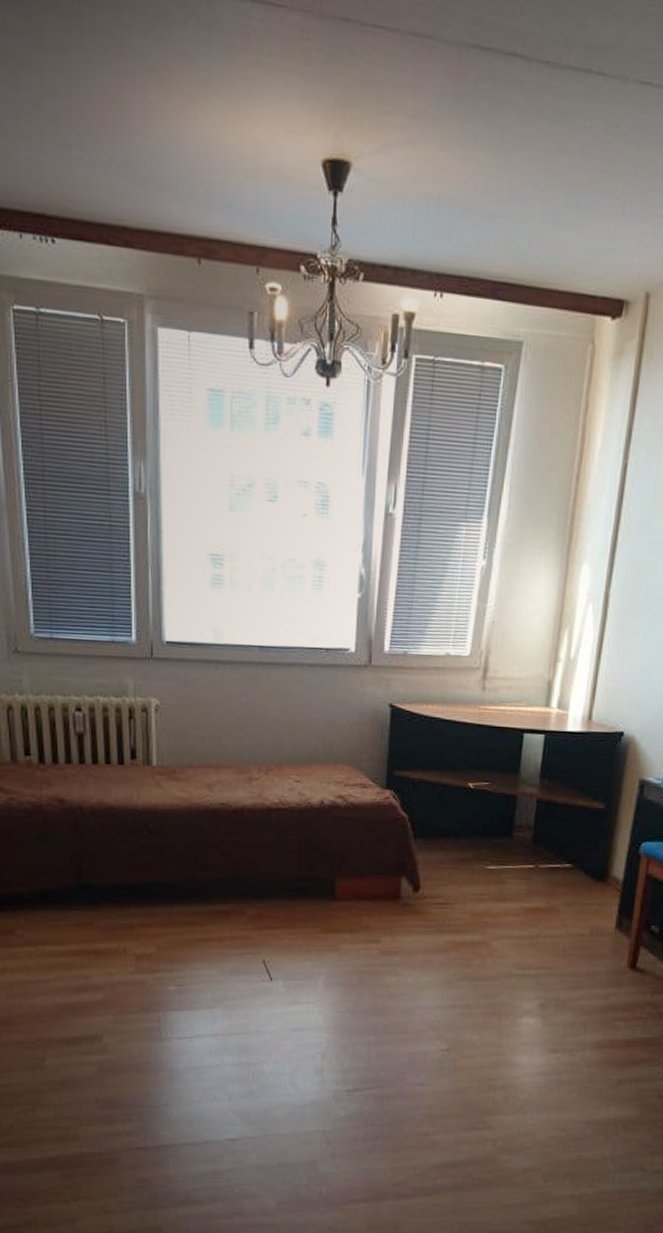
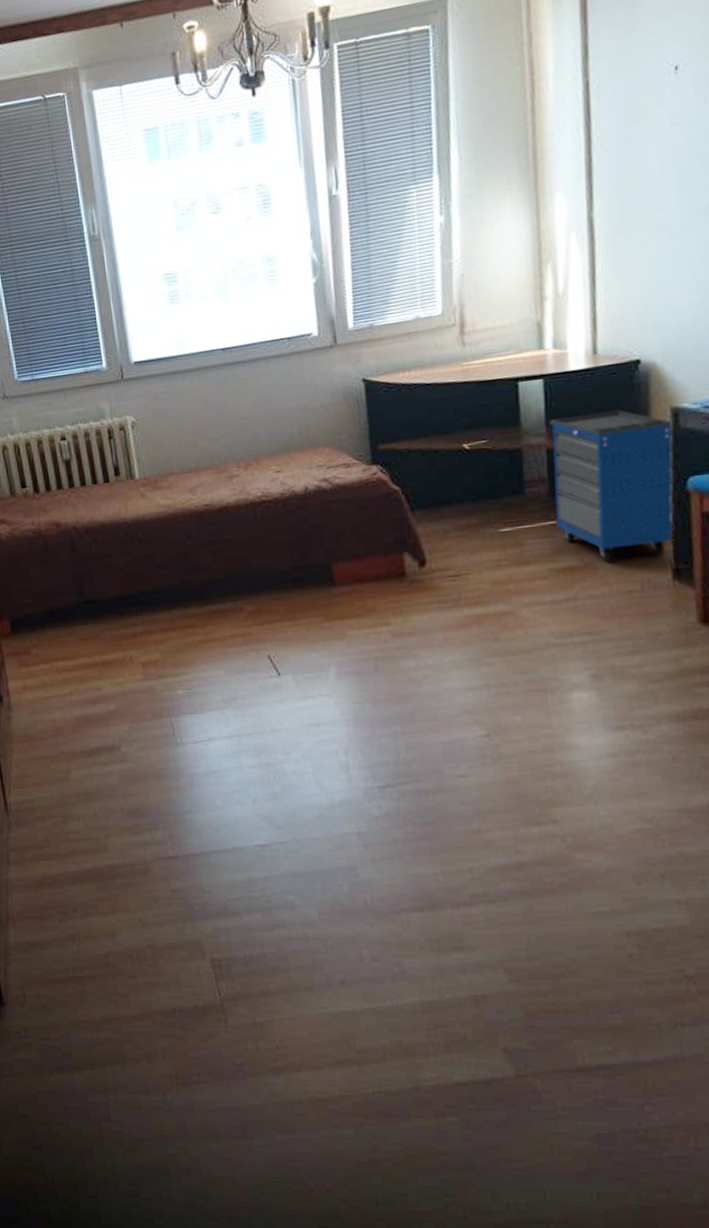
cabinet: none [534,773,639,906] -> present [550,410,675,561]

